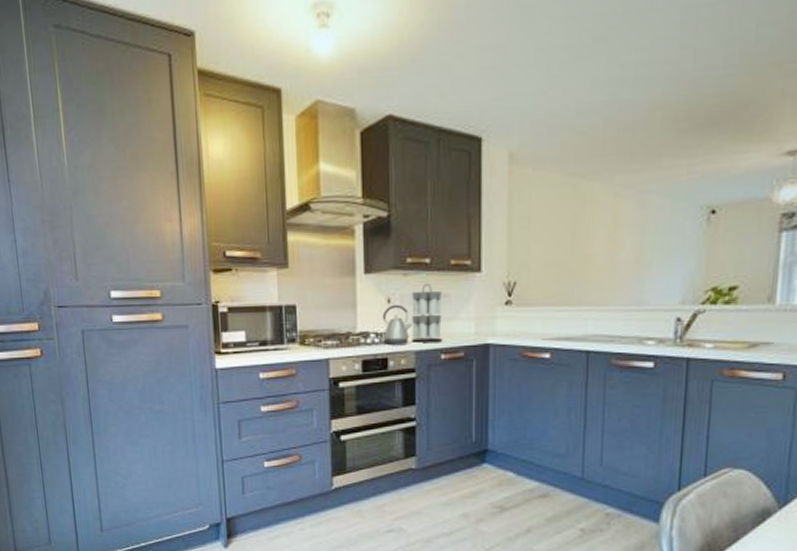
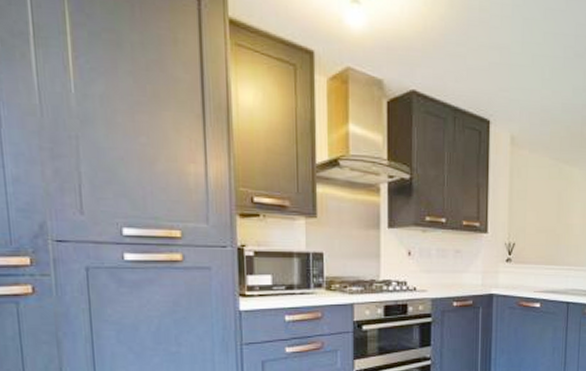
kettle: present [381,304,413,346] -> none [402,257,430,293]
spice rack: present [412,283,442,344] -> none [429,239,455,292]

